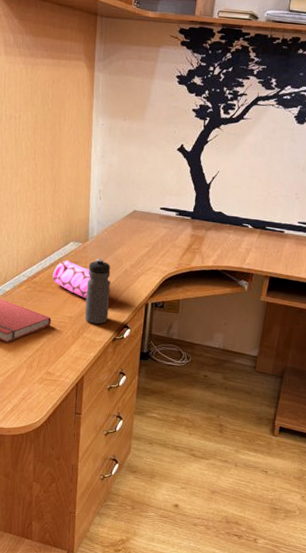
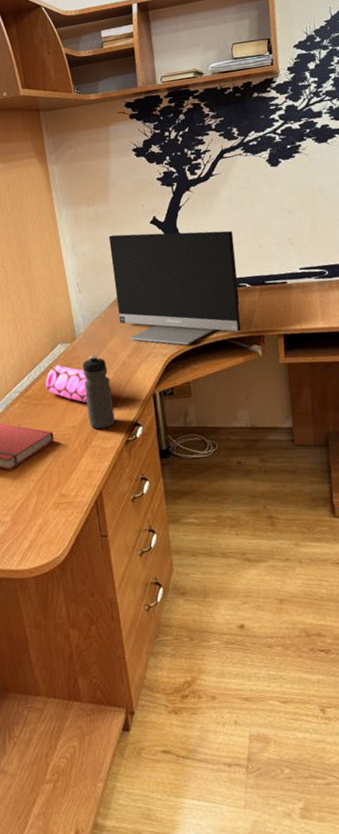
monitor: none [131,153,249,268] -> present [108,231,241,346]

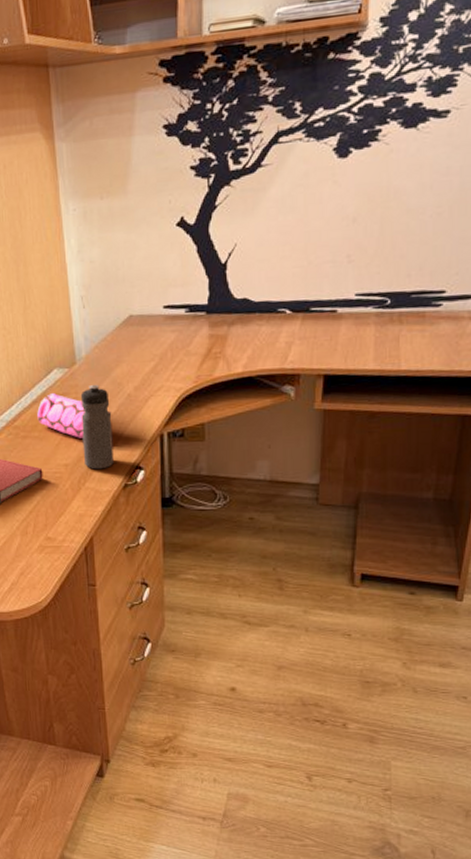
monitor: present [108,231,241,346] -> none [123,237,278,381]

